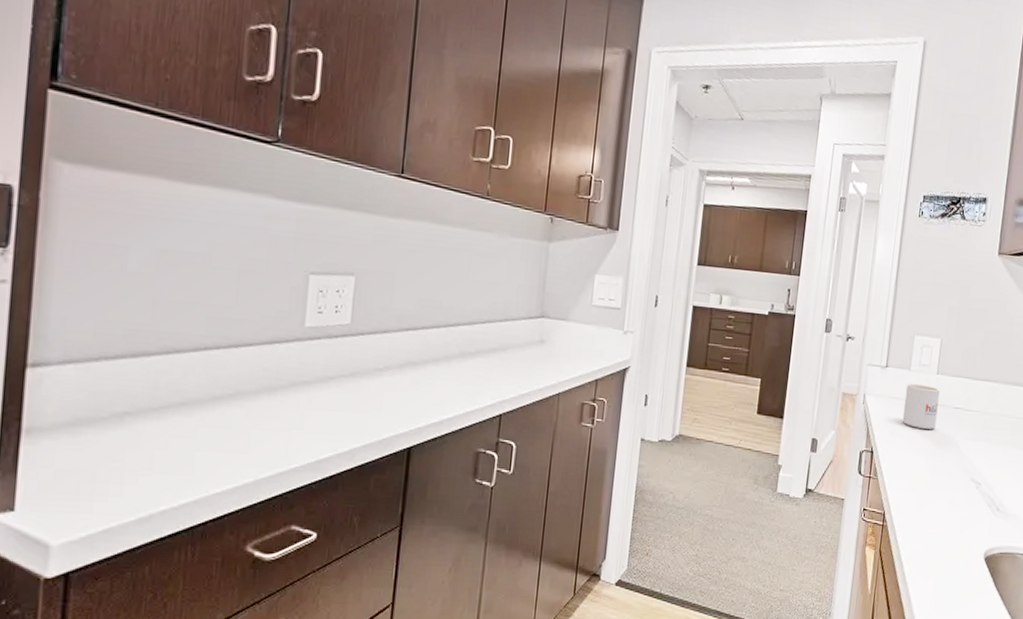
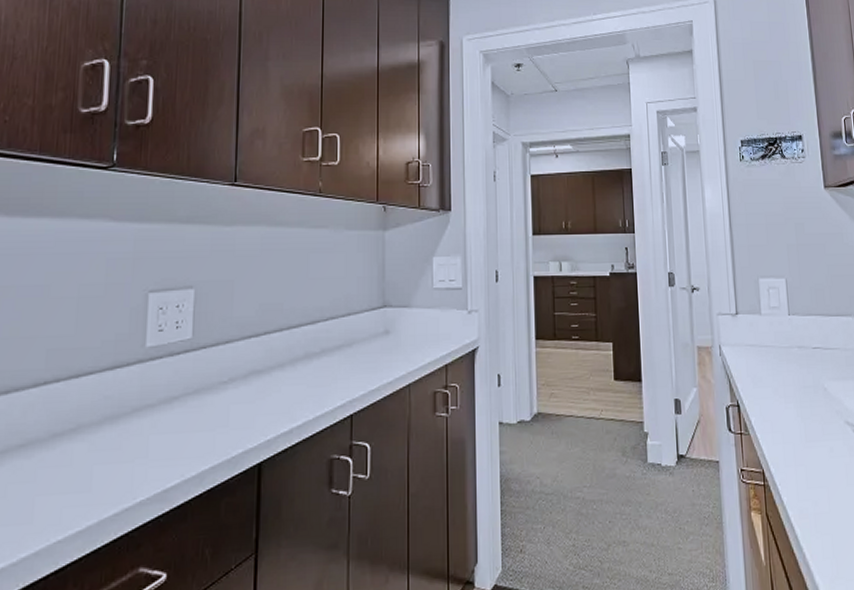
mug: present [902,383,940,429] -> none [760,327,798,375]

